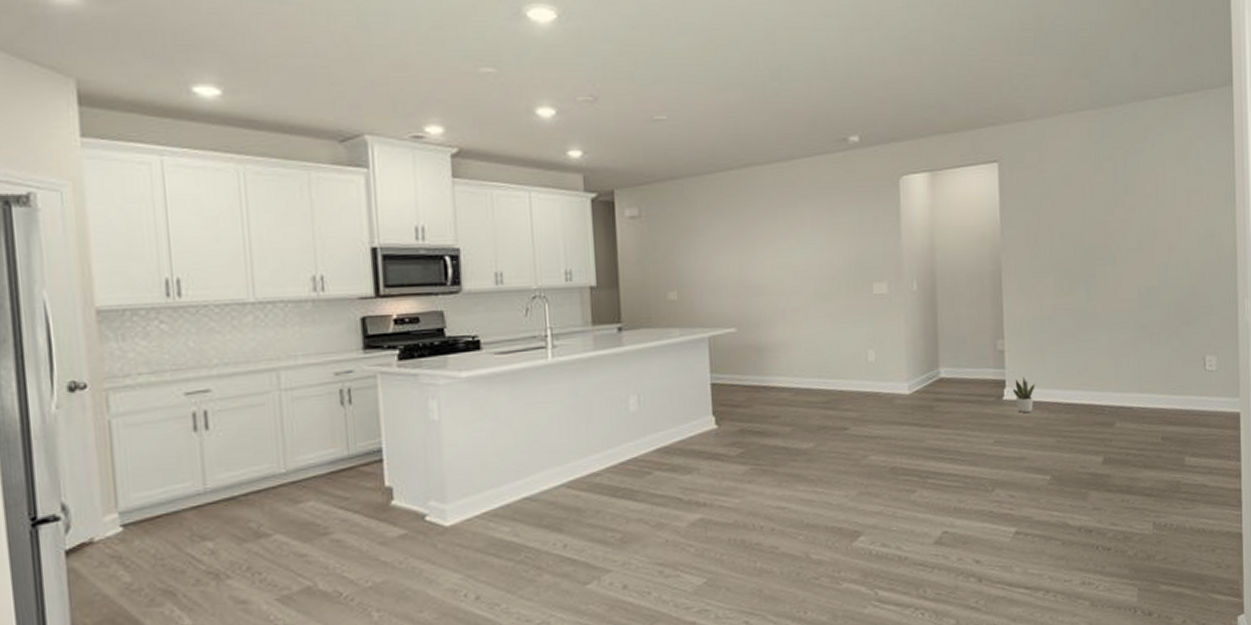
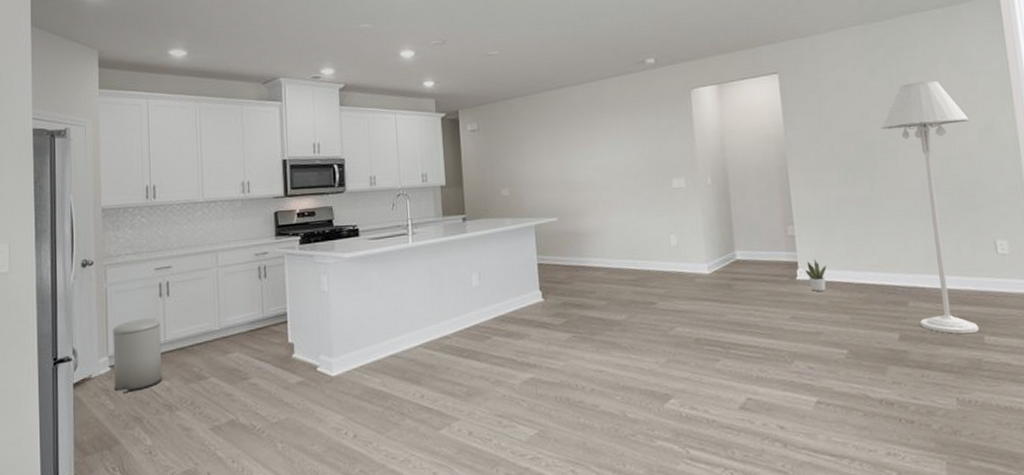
pedal bin: none [123,459,204,560] -> present [112,318,163,393]
floor lamp: none [1102,178,1191,456] -> present [881,80,980,335]

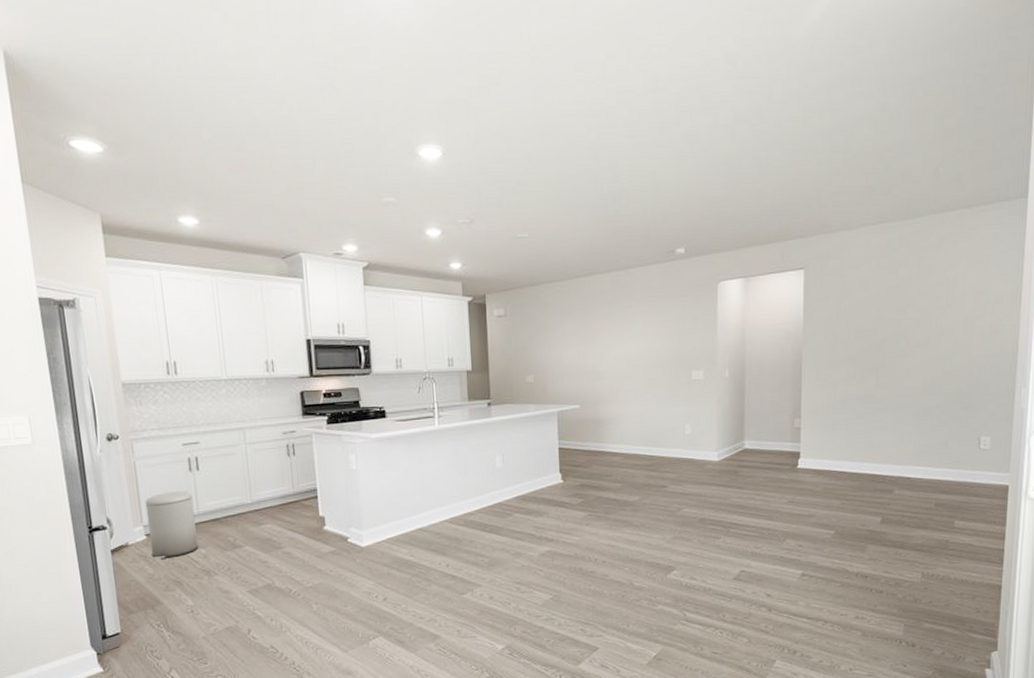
potted plant: present [805,258,827,292] -> none [806,449,826,480]
floor lamp: present [881,80,980,335] -> none [894,282,977,519]

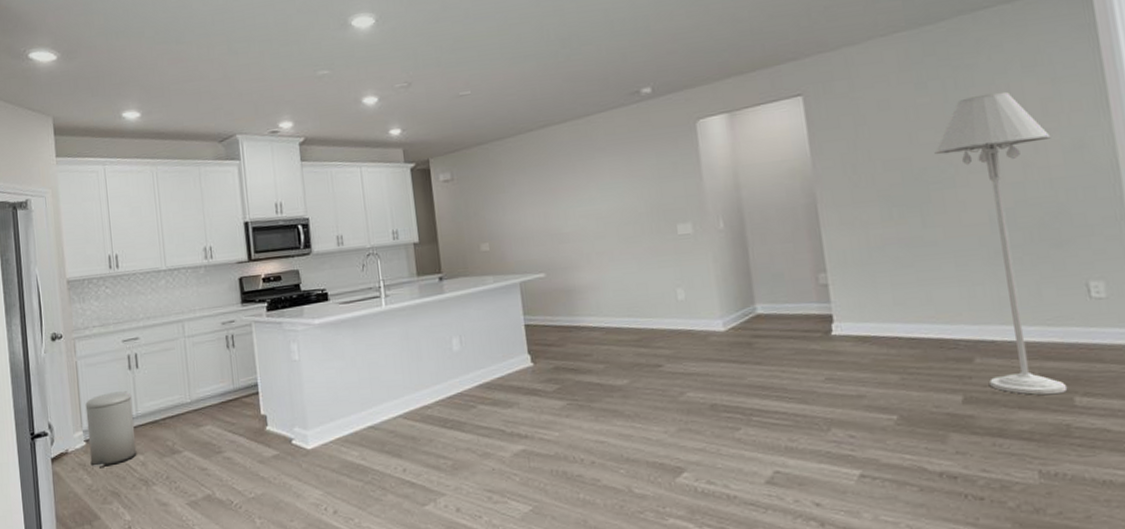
floor lamp: none [894,282,977,519] -> present [934,91,1068,396]

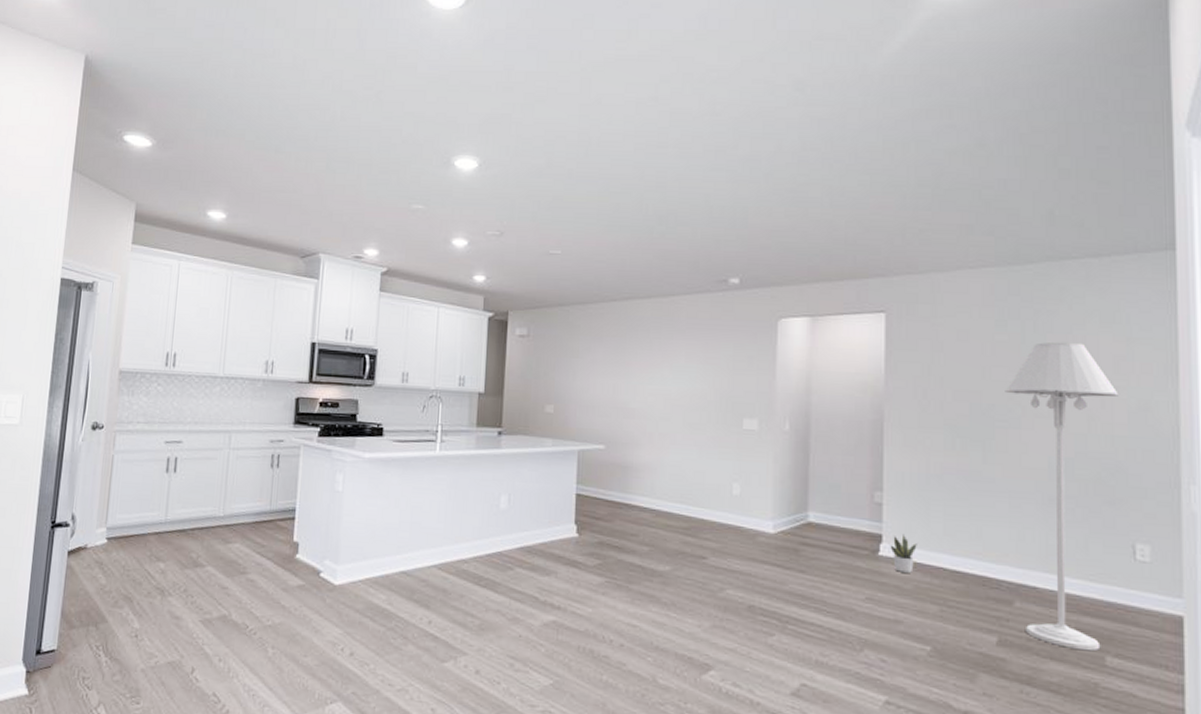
pedal bin: present [85,391,137,468] -> none [108,492,164,569]
potted plant: none [841,310,869,349] -> present [890,533,917,574]

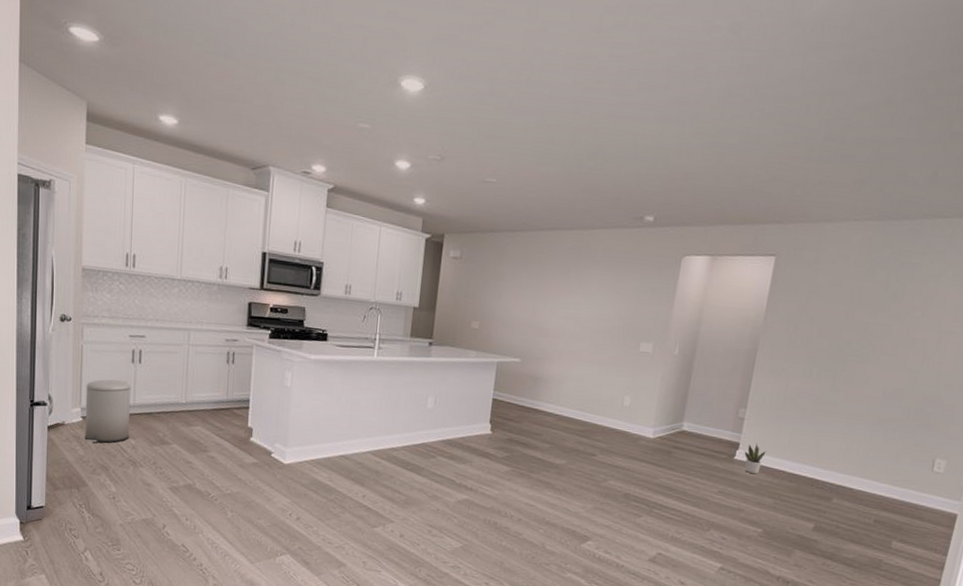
pedal bin: none [108,492,164,569] -> present [85,379,131,444]
floor lamp: present [1005,342,1119,652] -> none [837,291,953,537]

